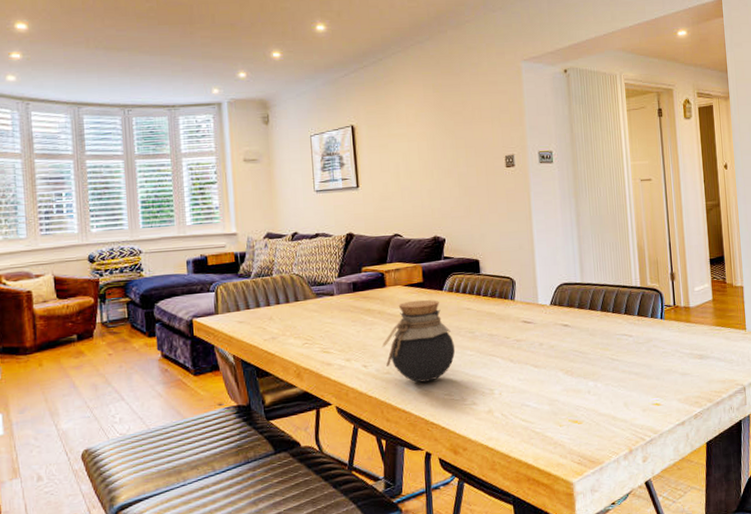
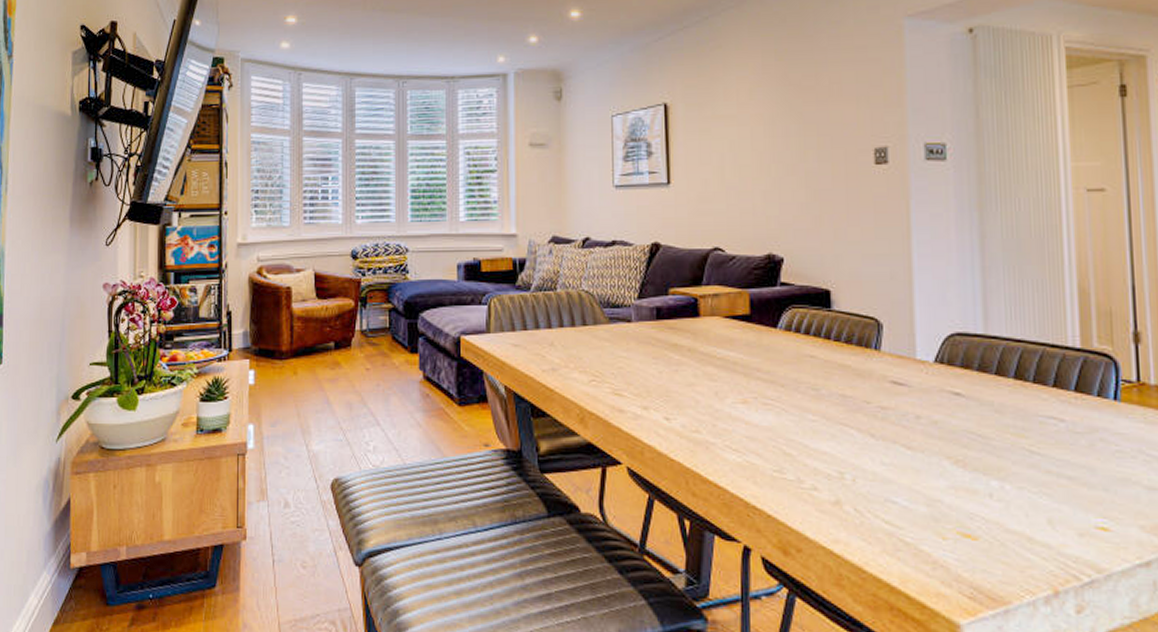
jar: present [381,299,456,383] -> none [690,338,792,450]

